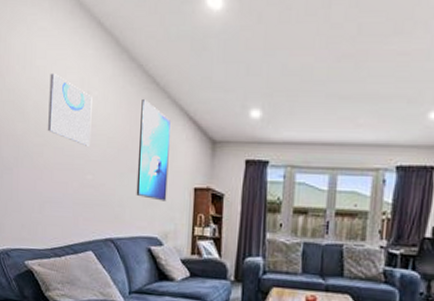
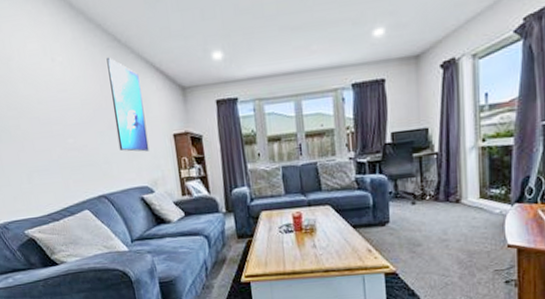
wall art: present [47,73,92,146] -> none [9,45,64,112]

